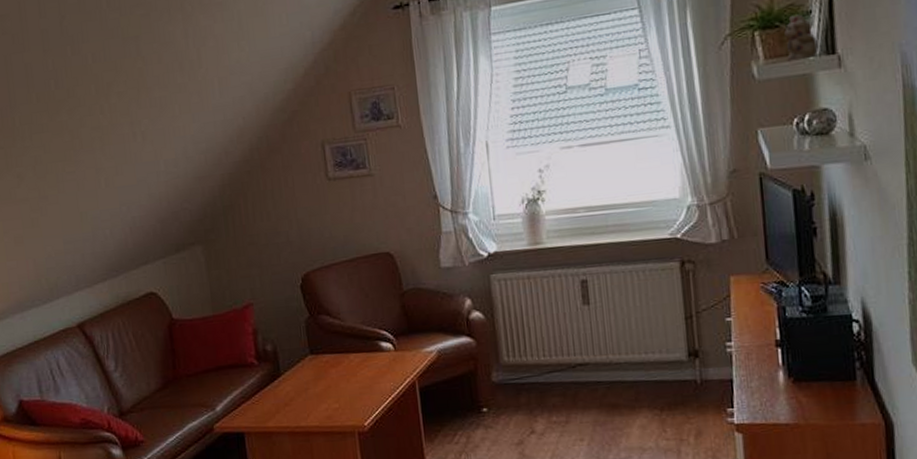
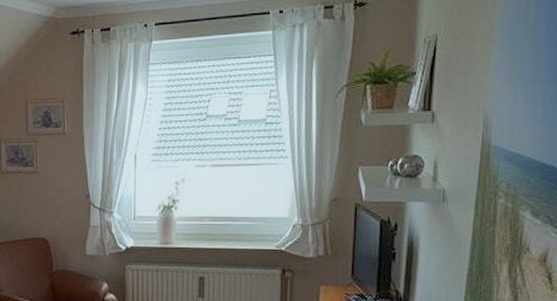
decorative figurine: present [784,14,819,62] -> none [390,74,418,113]

